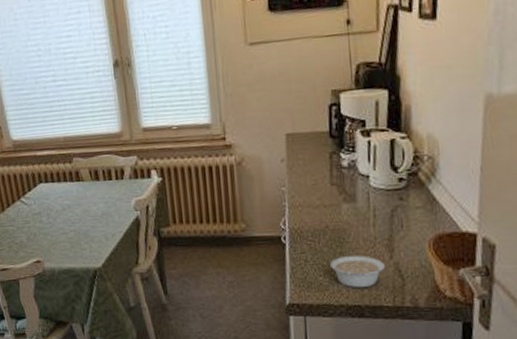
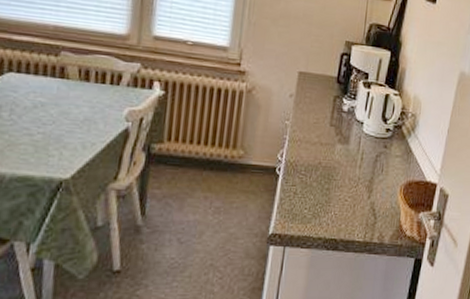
legume: present [330,256,388,288] -> none [316,192,365,223]

